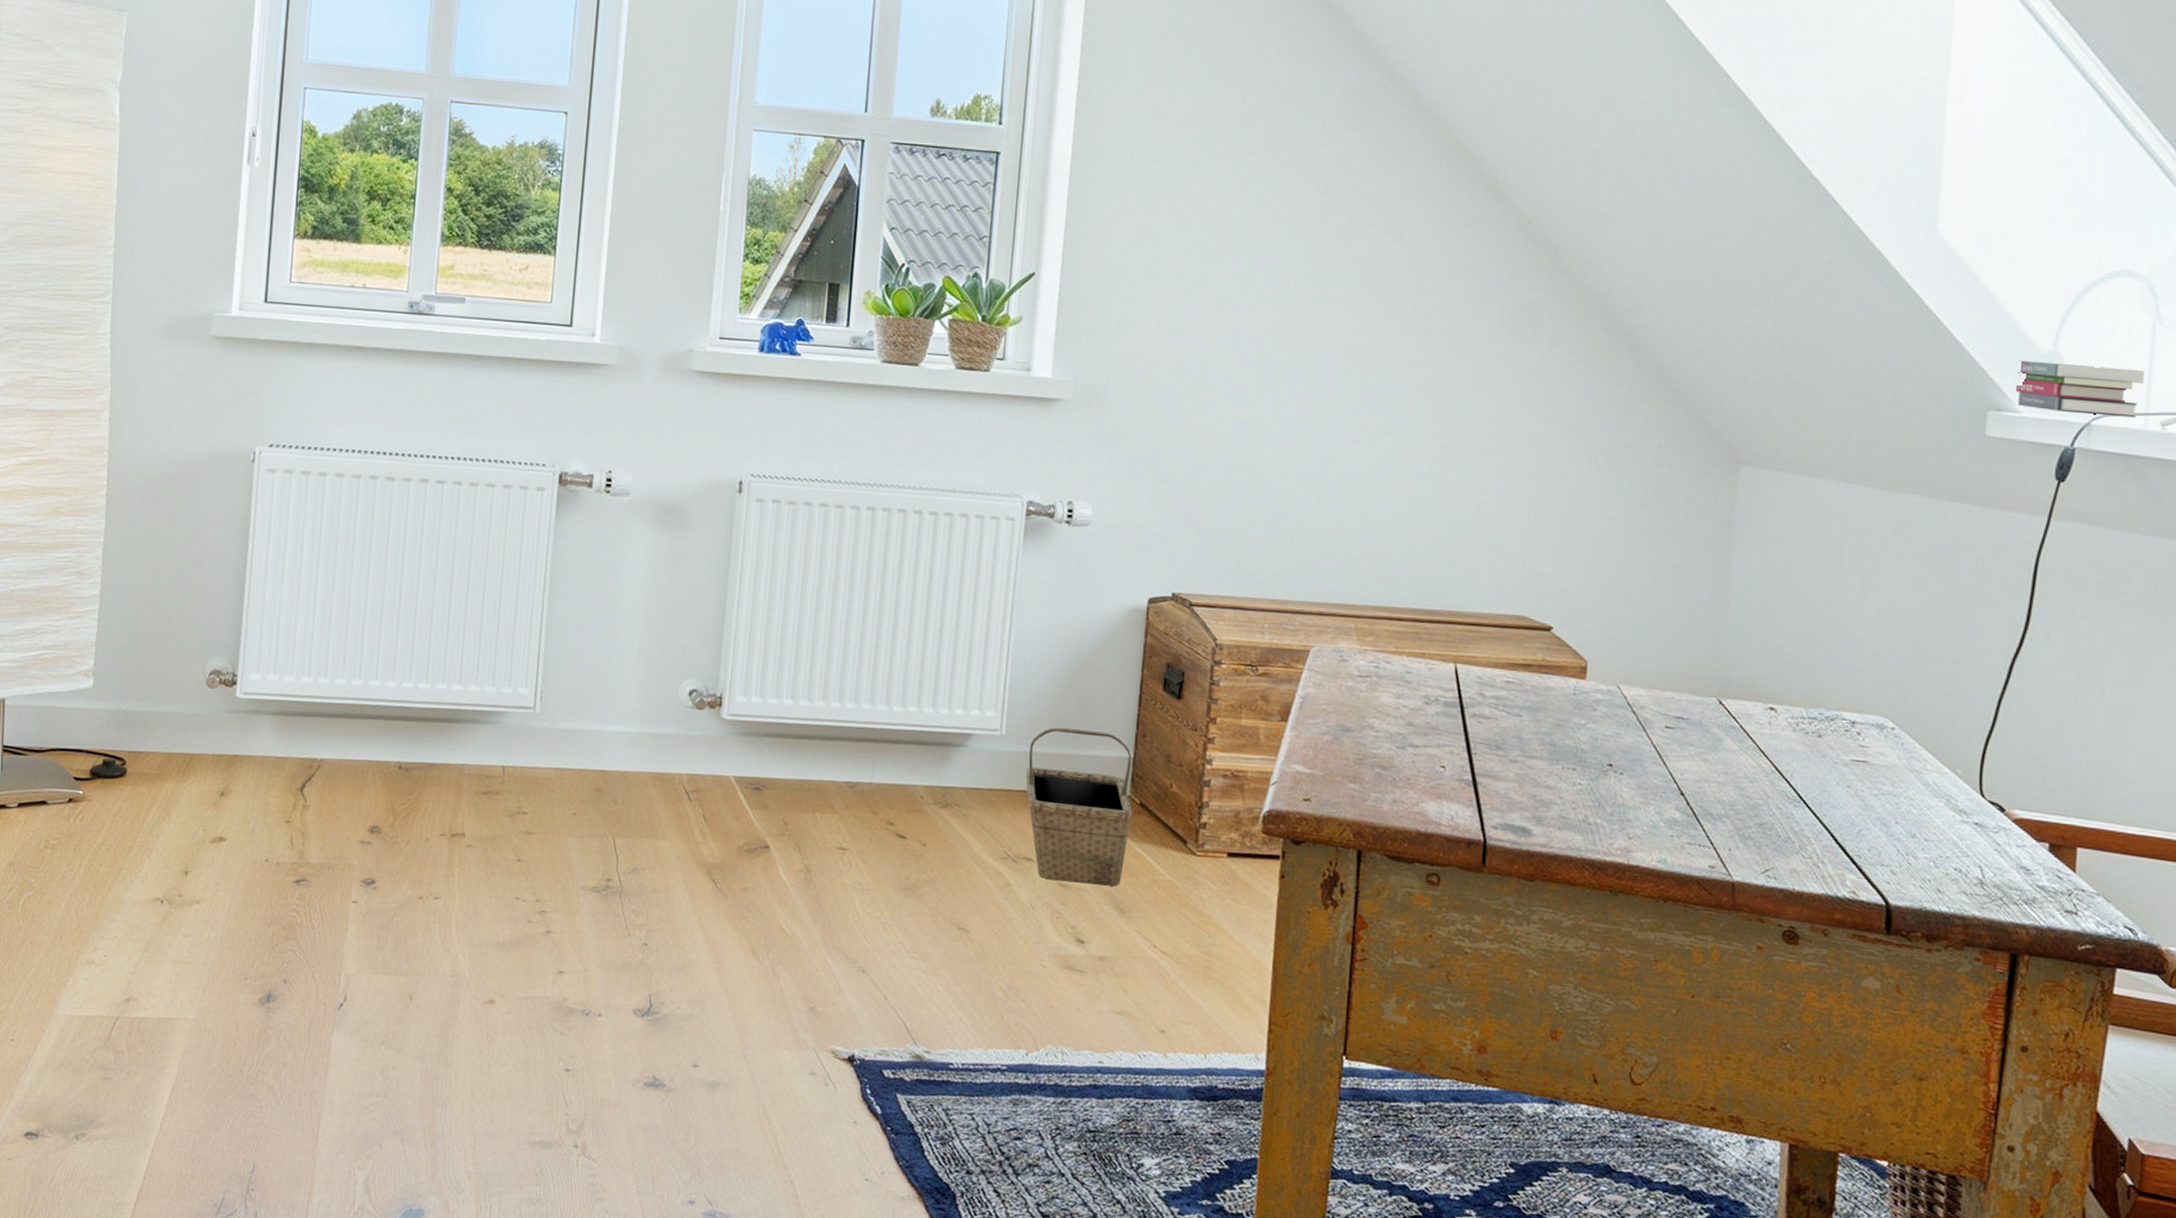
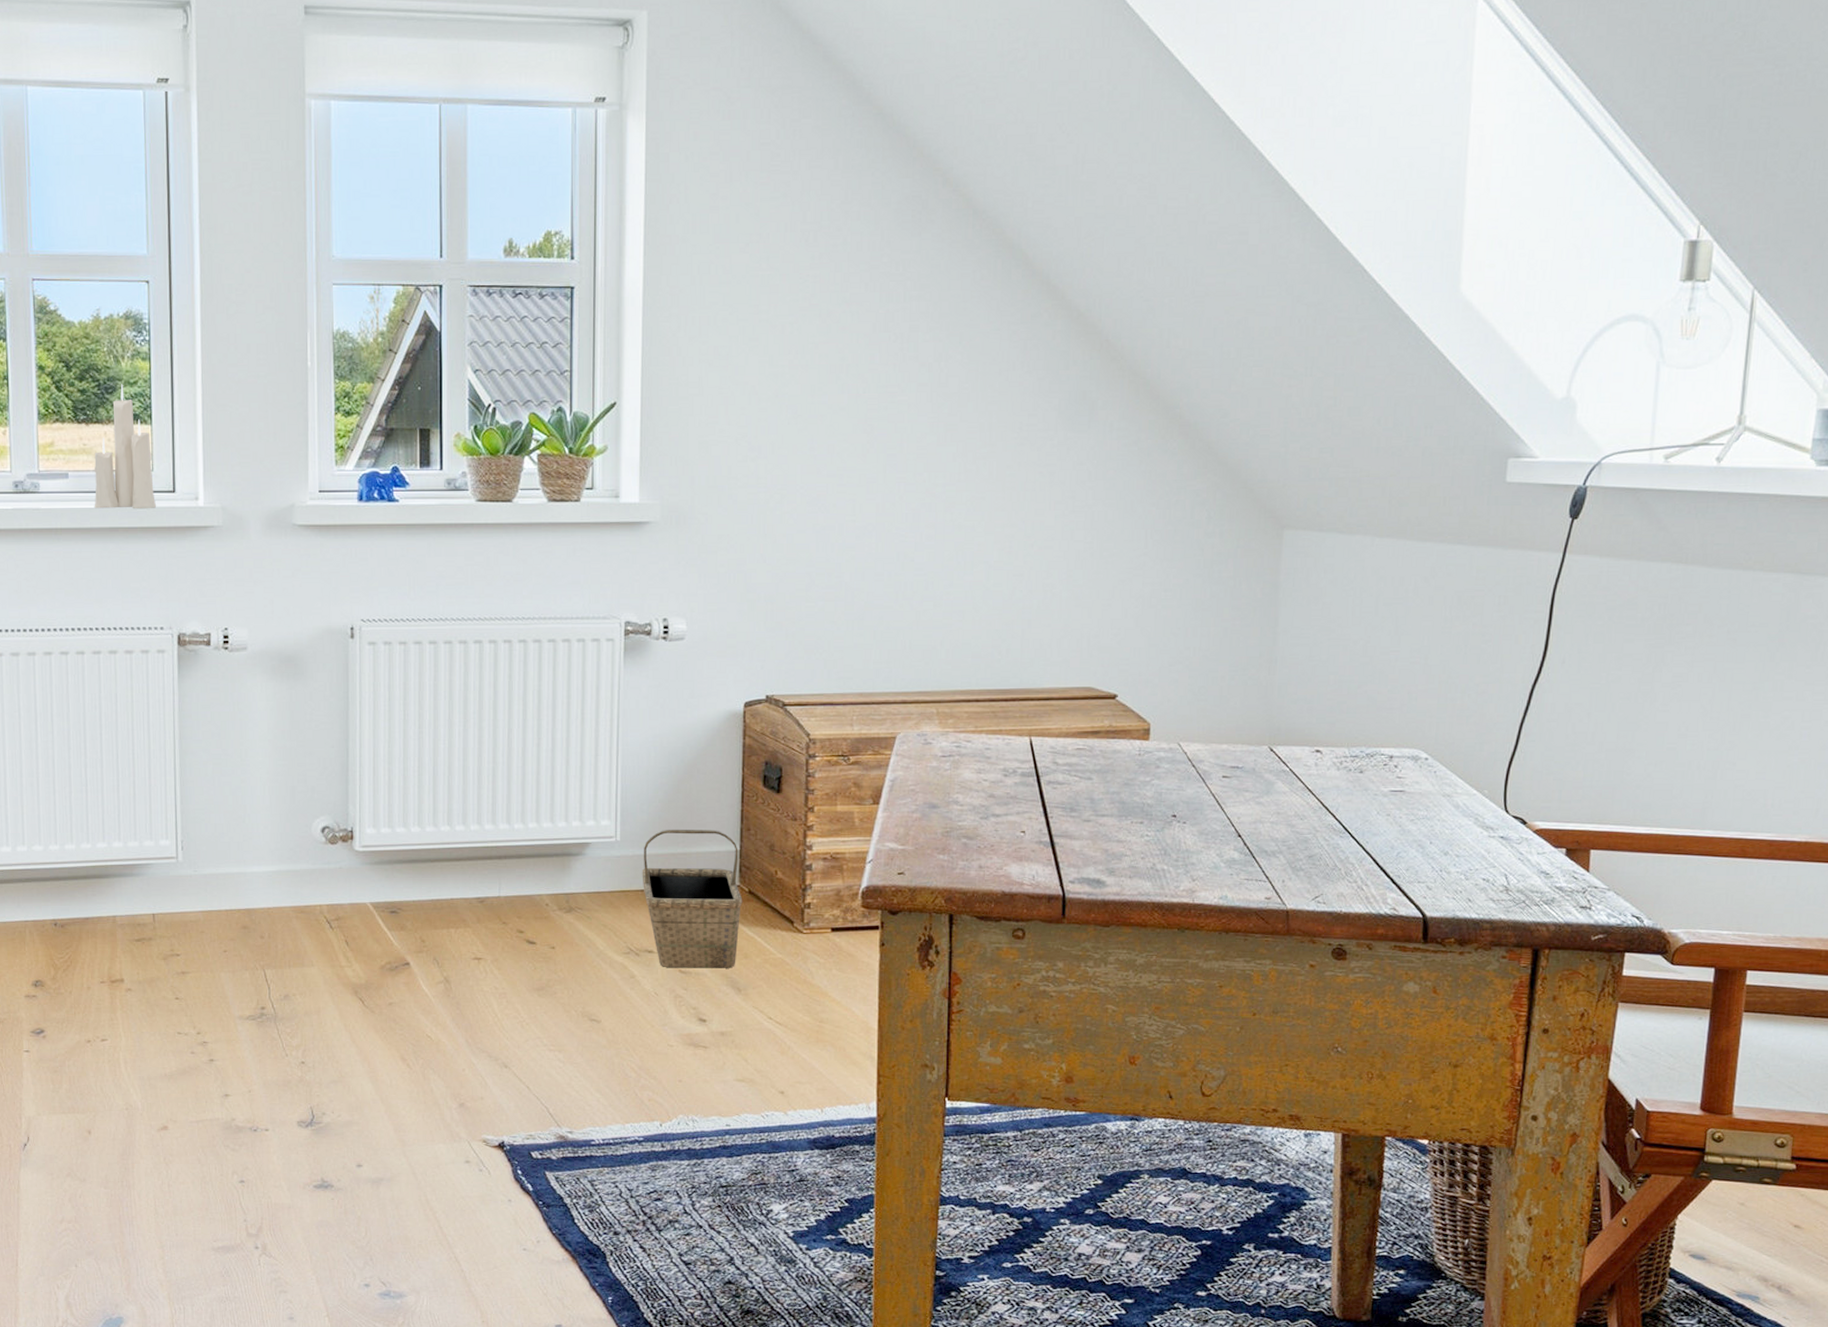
candle: none [488,212,552,342] -> present [94,384,157,509]
books: present [2016,360,2145,418] -> none [1533,407,1650,454]

